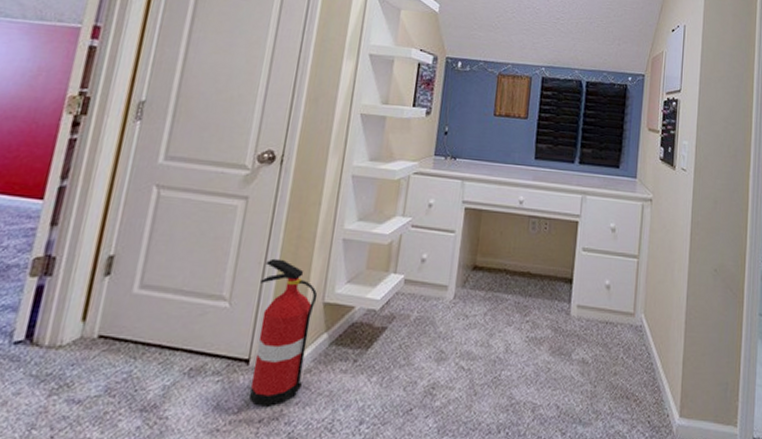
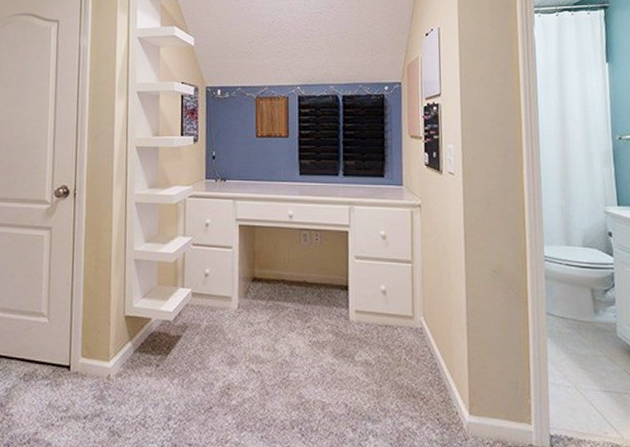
fire extinguisher: present [249,258,318,407] -> none [71,279,119,405]

